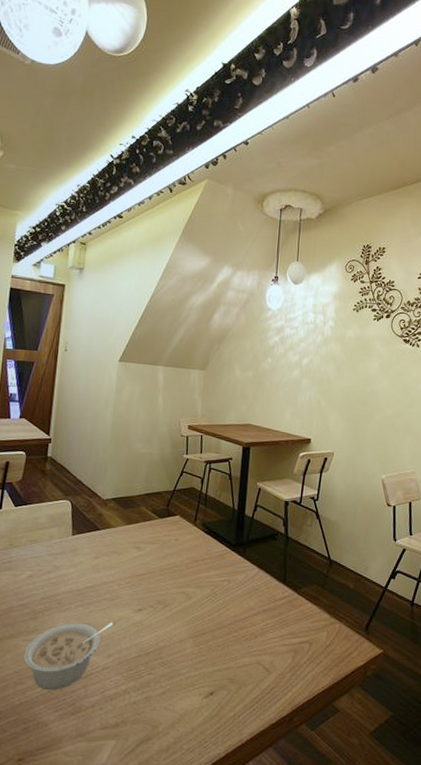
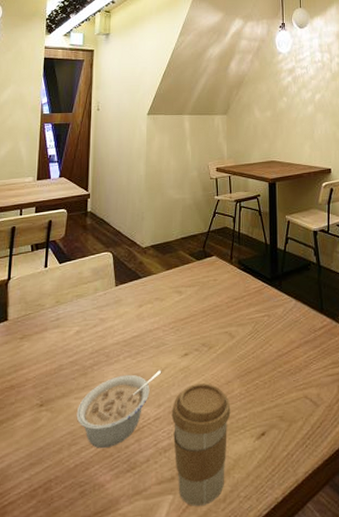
coffee cup: none [120,639,181,753] -> present [171,383,231,506]

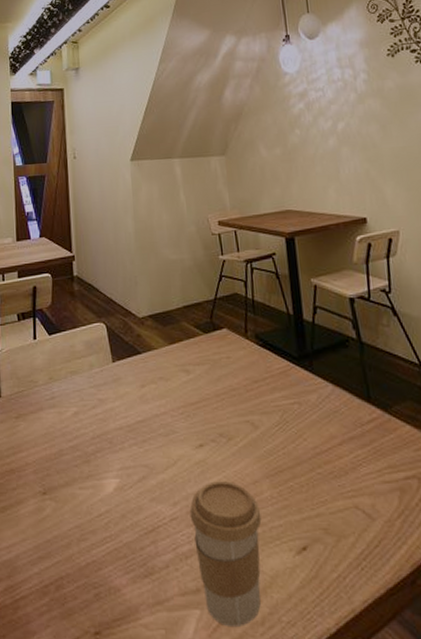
legume: present [76,370,162,448] -> none [82,462,175,547]

